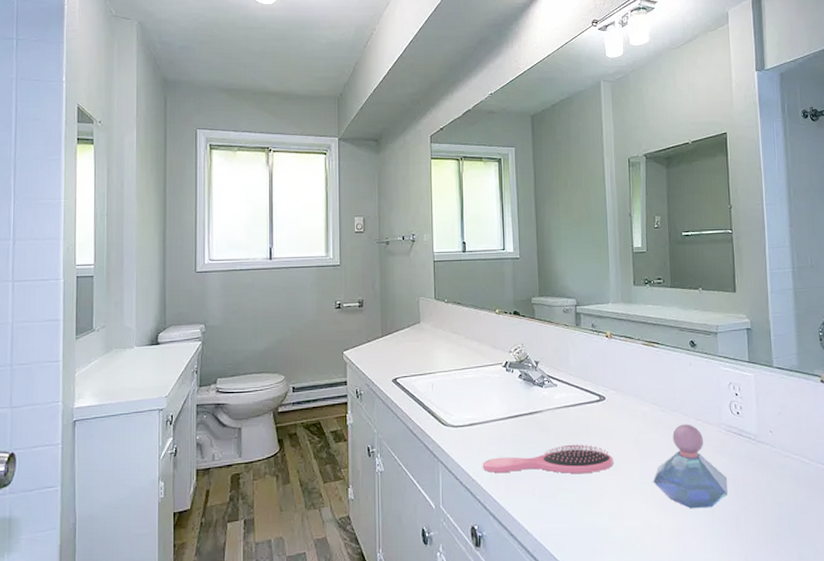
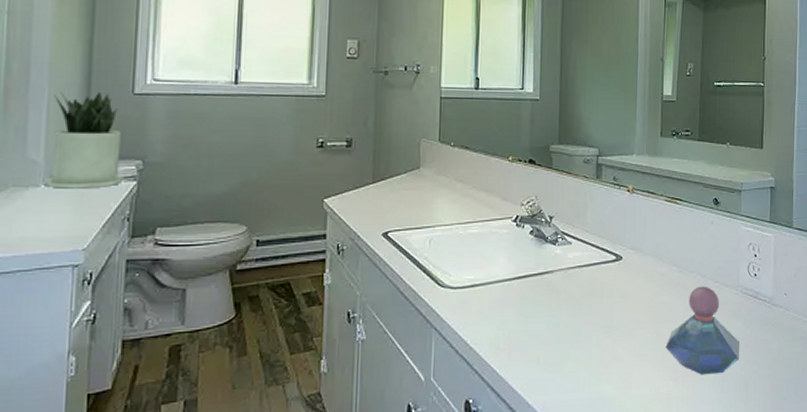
planter: none [135,272,193,349] -> present [42,91,126,189]
hairbrush: present [482,444,613,474] -> none [482,307,626,340]

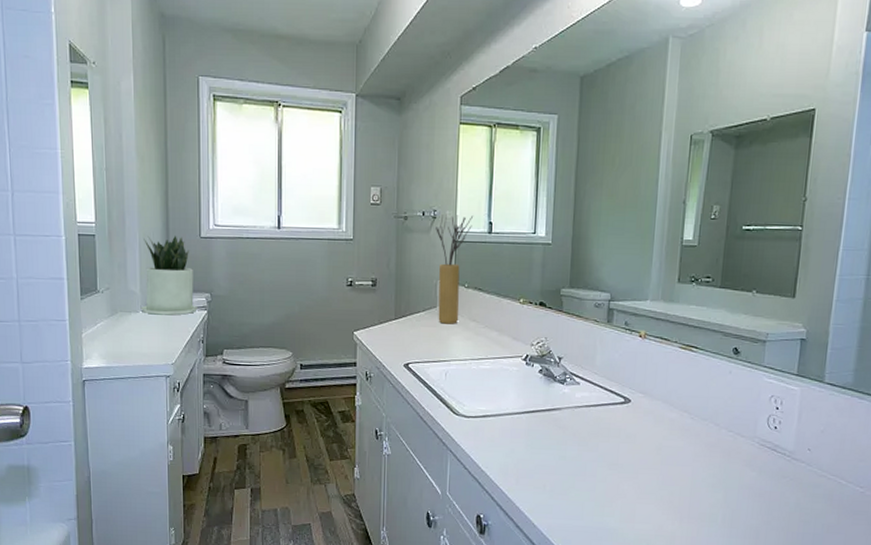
vase: none [419,69,460,186] -> present [436,214,474,324]
perfume bottle: present [665,286,739,375] -> none [671,434,752,520]

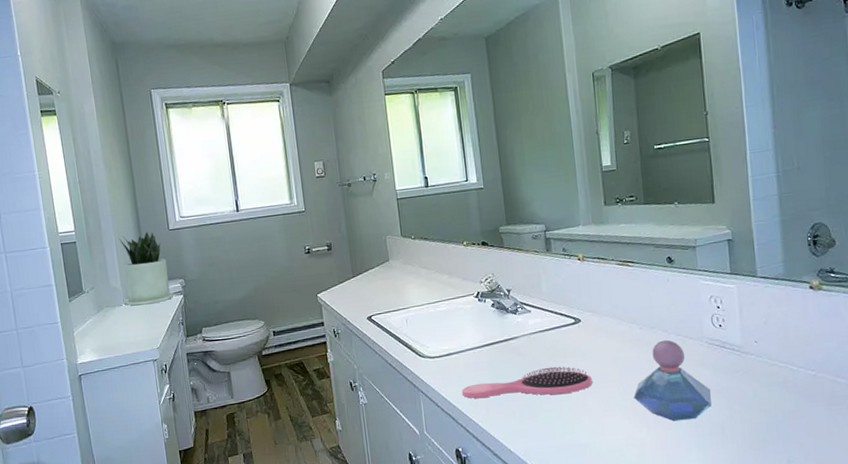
vase: present [436,214,474,324] -> none [377,173,411,275]
hairbrush: none [492,444,632,474] -> present [461,366,592,399]
perfume bottle: none [671,434,752,520] -> present [633,339,712,422]

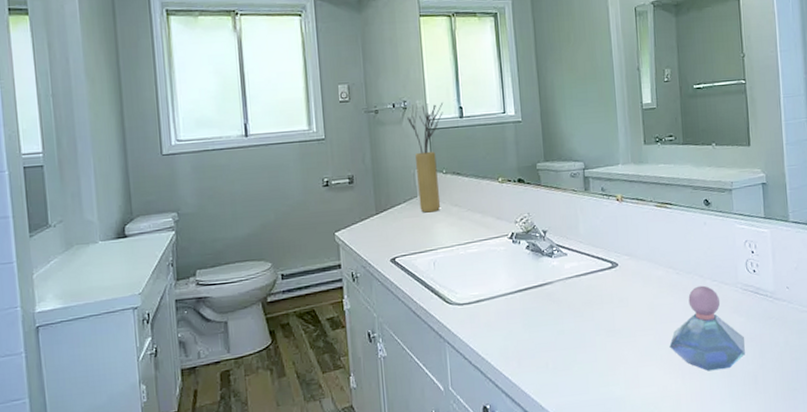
planter: present [119,231,175,306] -> none [99,156,166,243]
vase: none [377,173,411,275] -> present [407,102,444,213]
hairbrush: present [461,366,592,399] -> none [491,313,628,350]

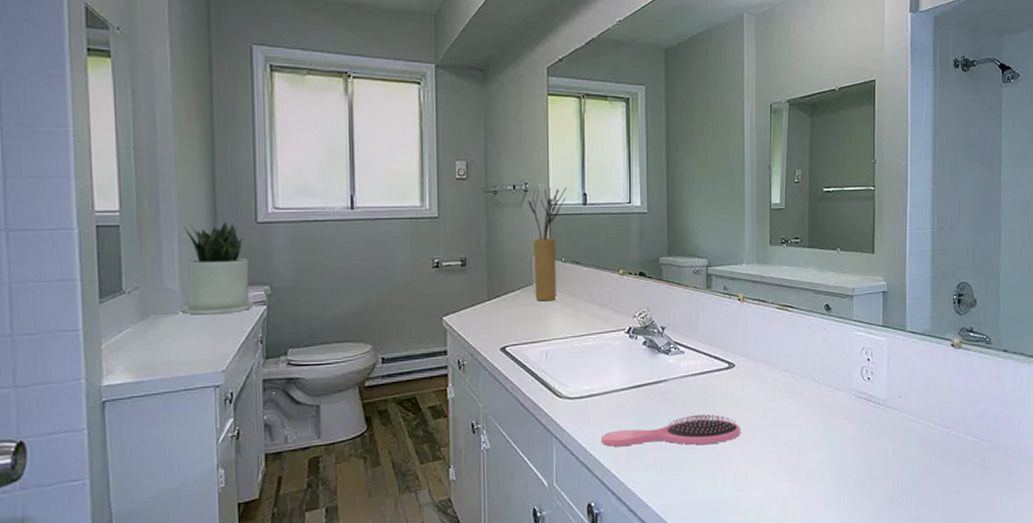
planter: none [99,156,166,243] -> present [180,222,256,315]
hairbrush: none [491,313,628,350] -> present [600,413,740,447]
perfume bottle: present [669,285,745,371] -> none [780,390,854,477]

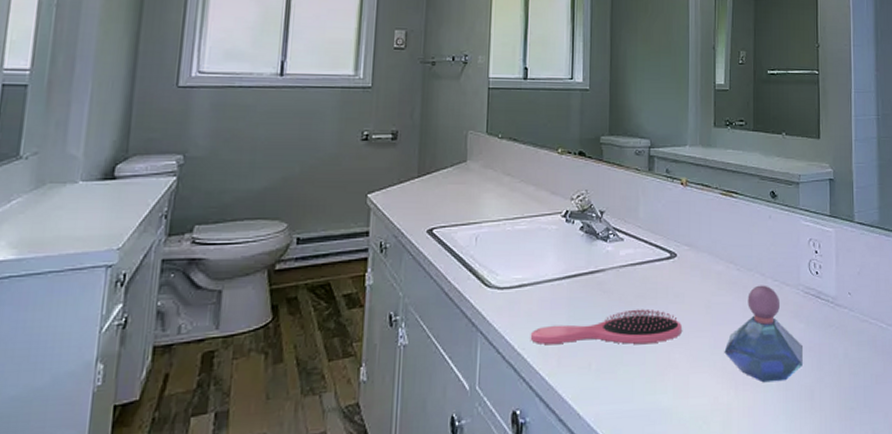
planter: present [180,222,256,315] -> none [80,84,166,185]
vase: present [528,187,567,302] -> none [467,60,508,180]
perfume bottle: none [780,390,854,477] -> present [724,285,803,383]

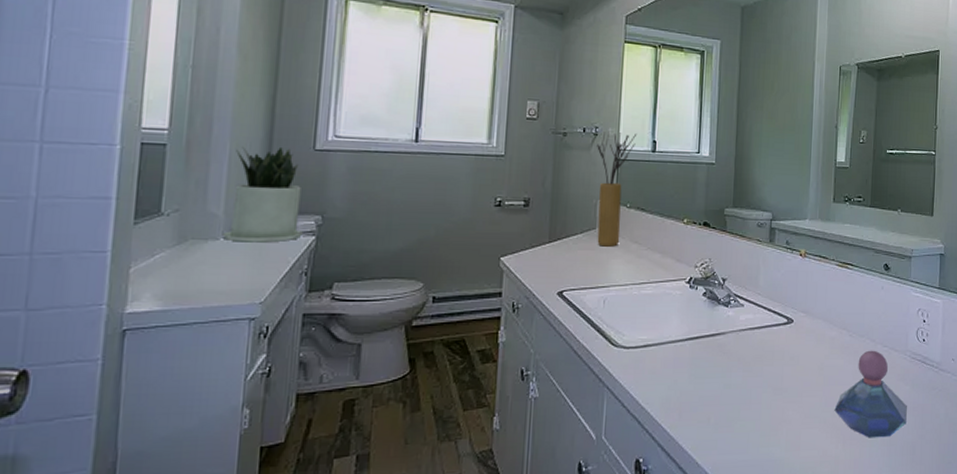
planter: none [80,84,166,185] -> present [222,146,305,243]
vase: none [467,60,508,180] -> present [597,132,638,247]
hairbrush: present [530,308,682,344] -> none [653,369,796,401]

